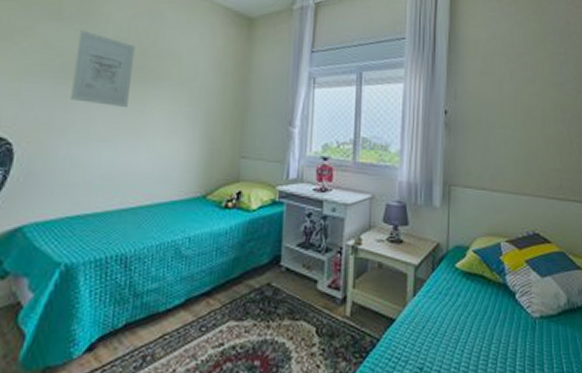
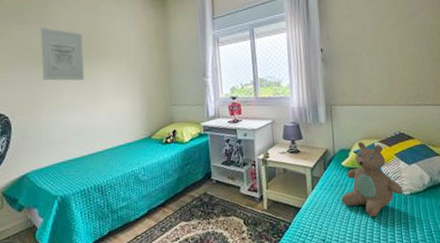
teddy bear: none [450,239,532,343] -> present [341,142,404,217]

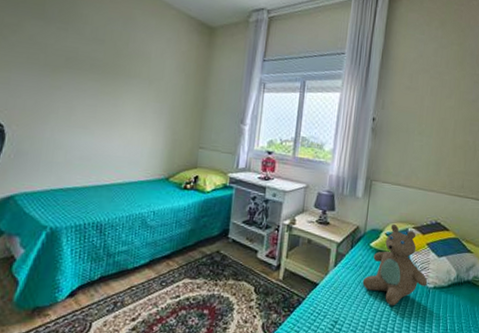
wall art: present [40,27,84,81] -> none [54,29,111,100]

